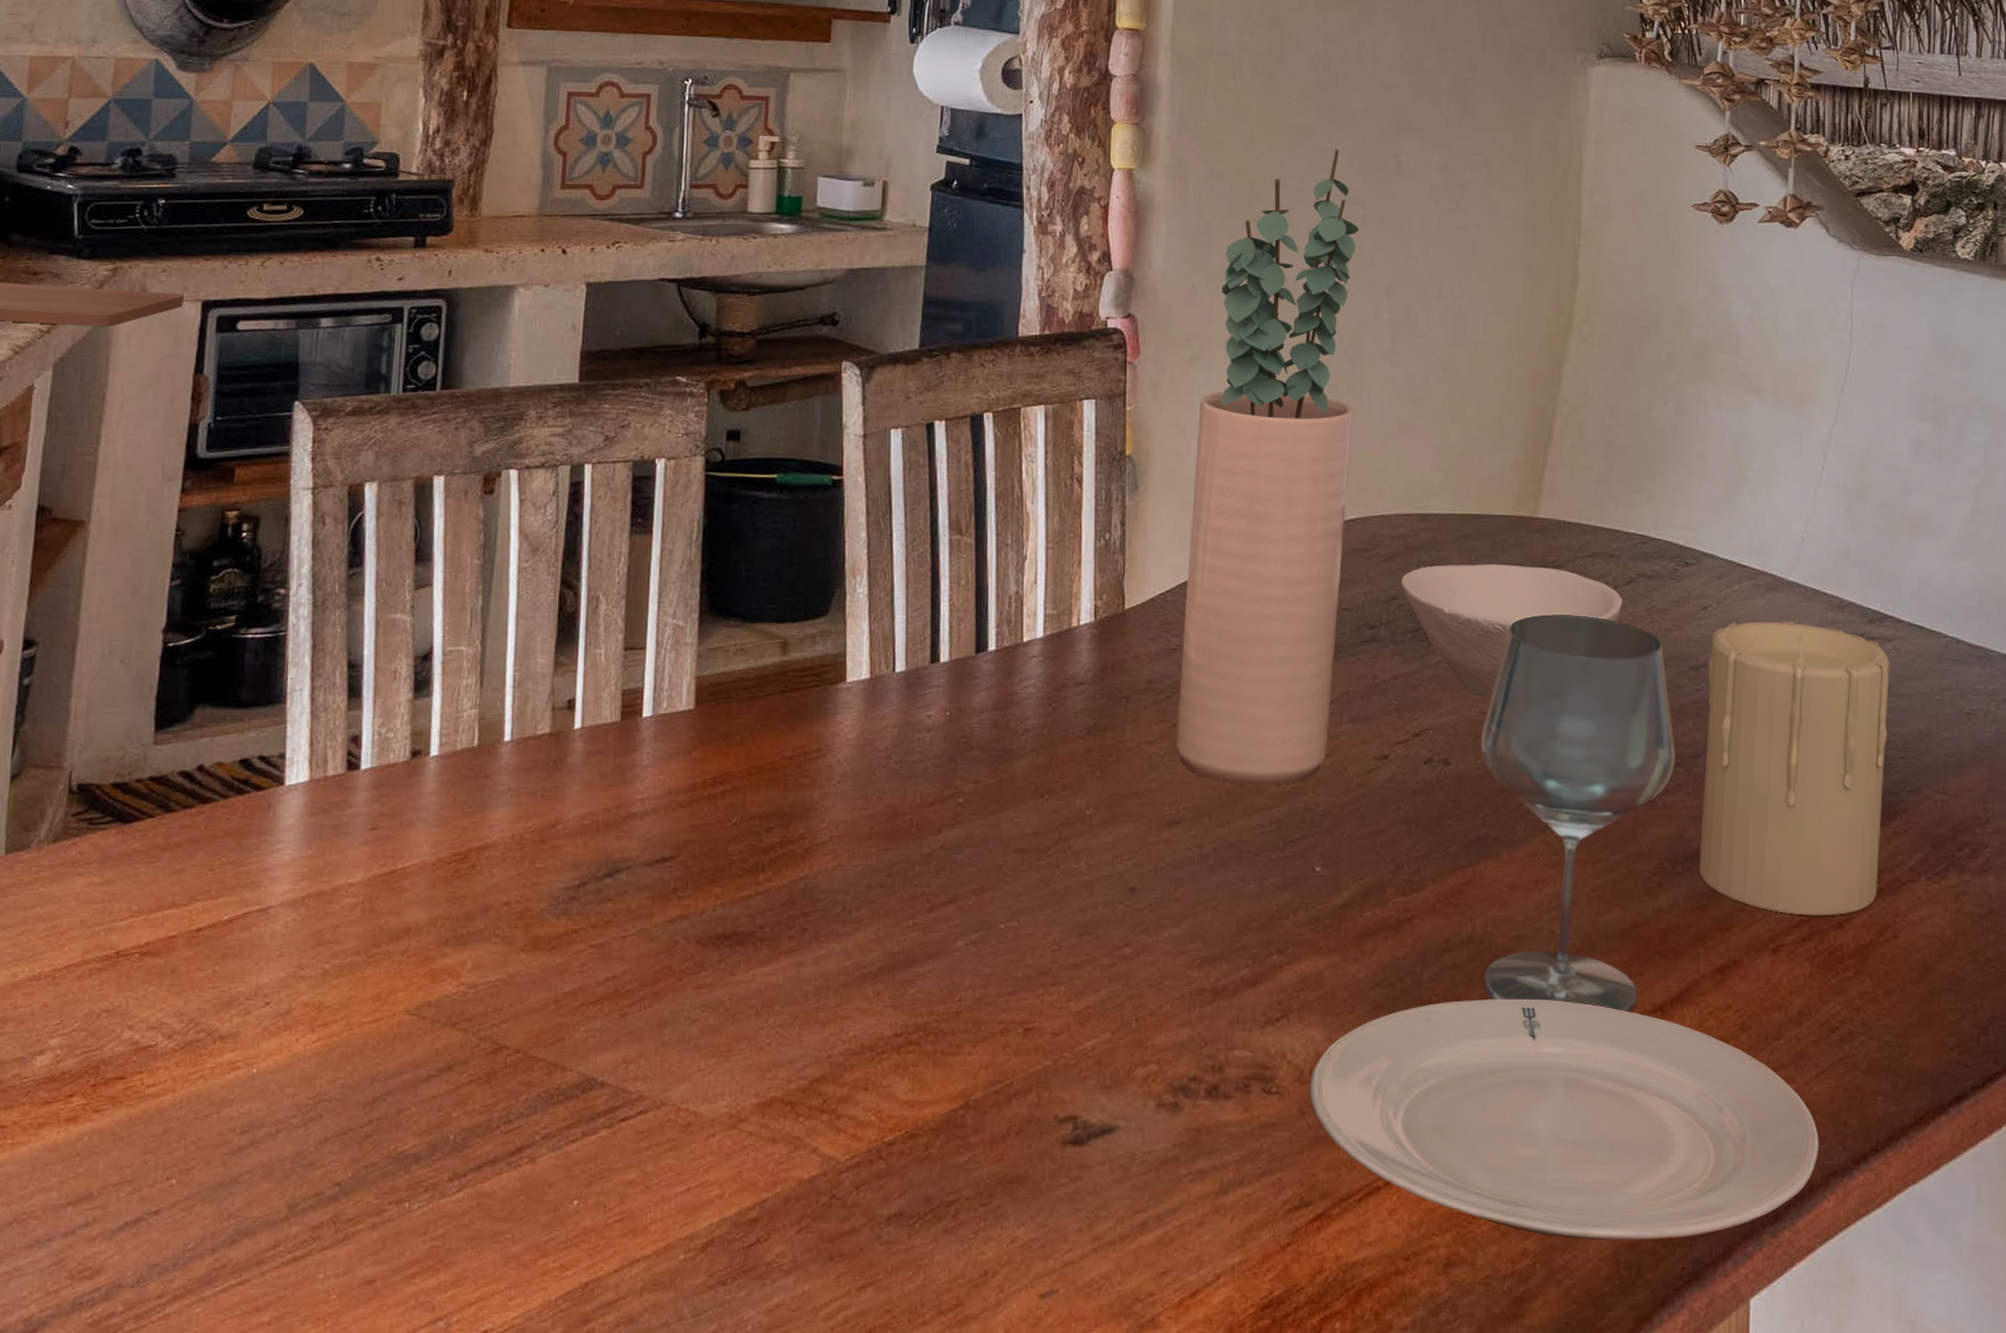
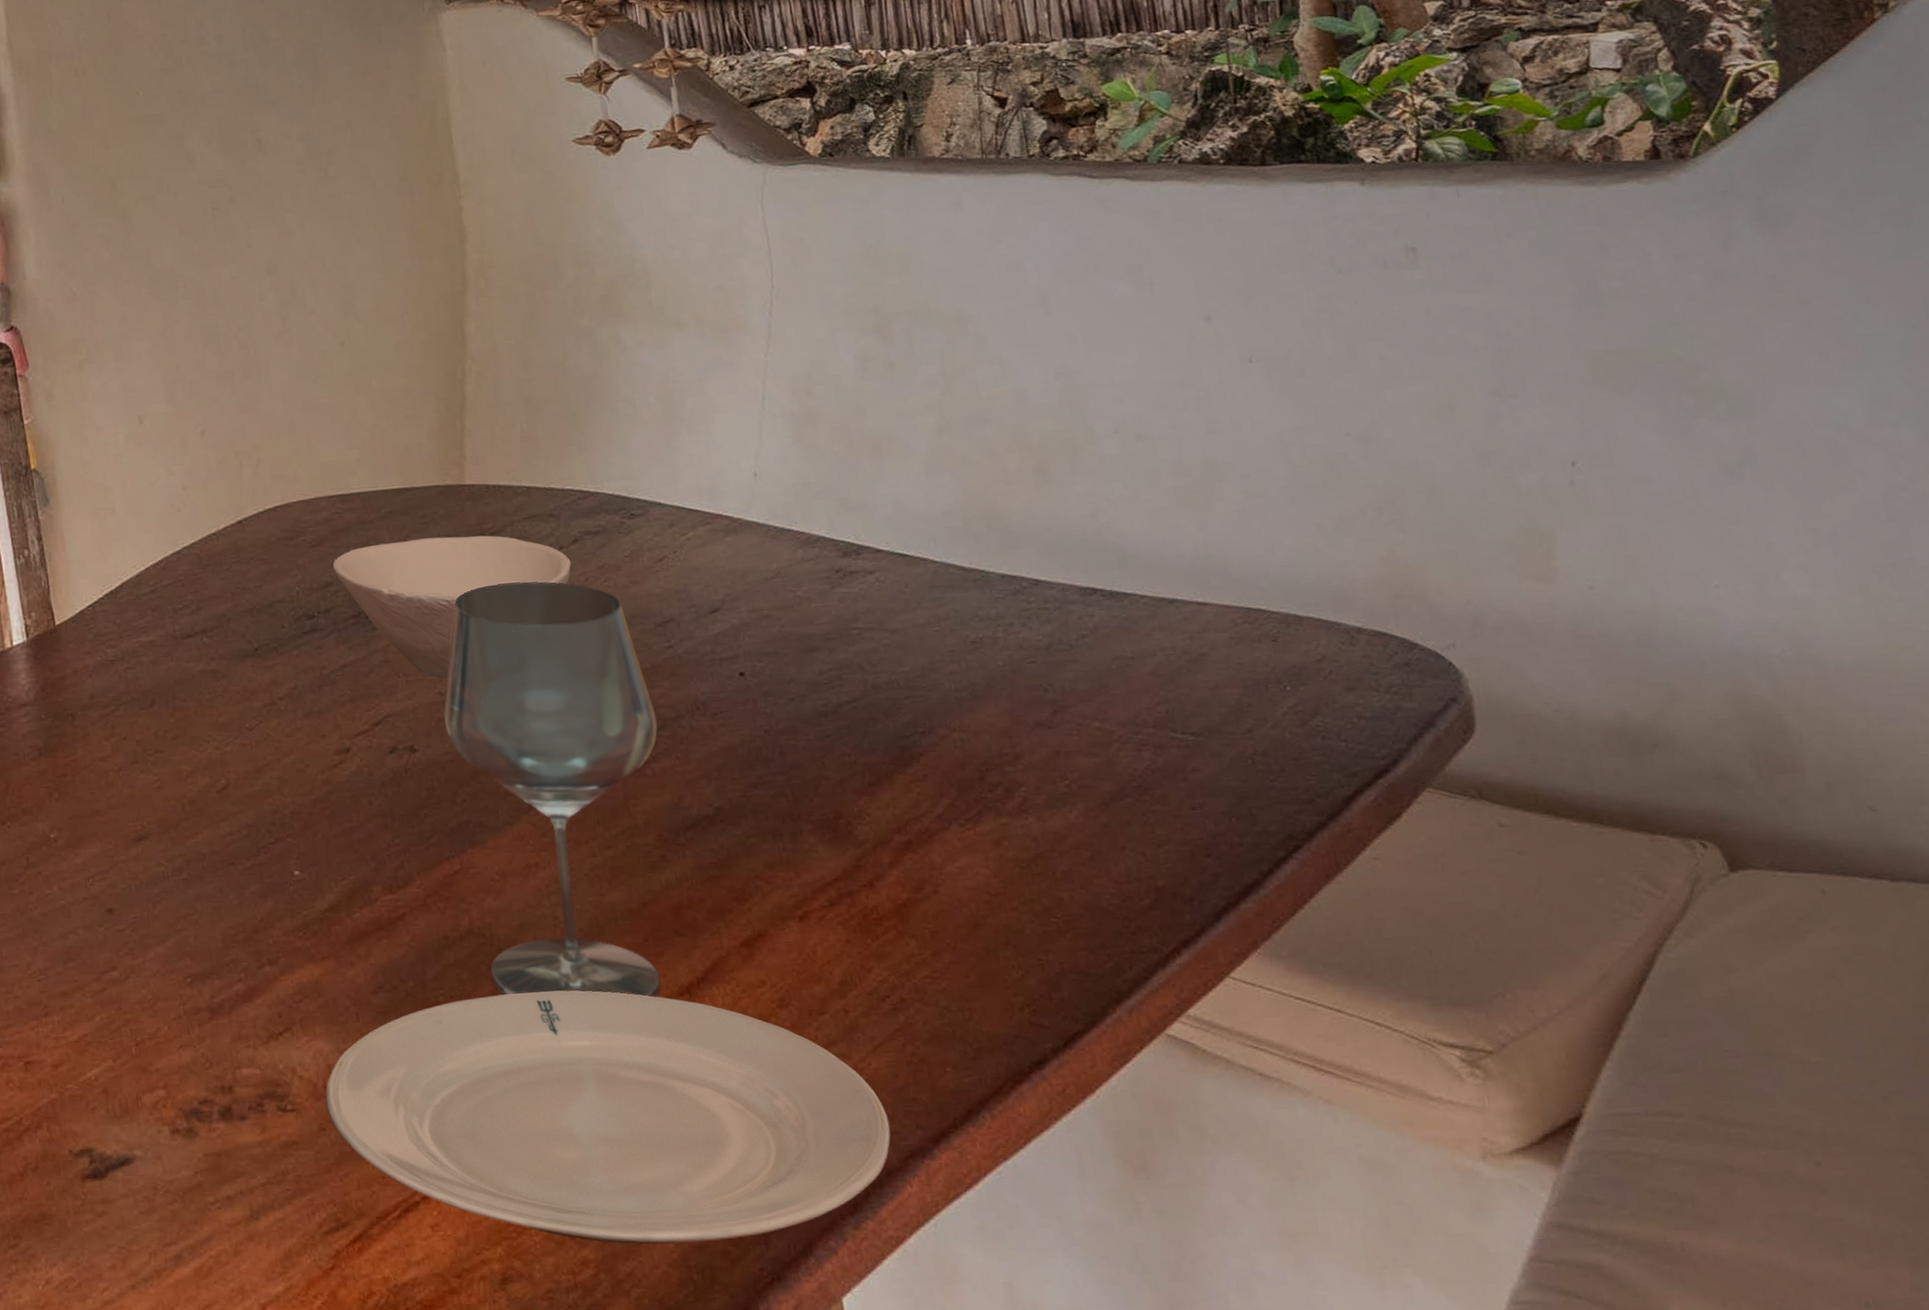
vase: present [1175,149,1359,786] -> none [96,133,286,793]
candle: present [1699,621,1890,916] -> none [674,564,906,878]

